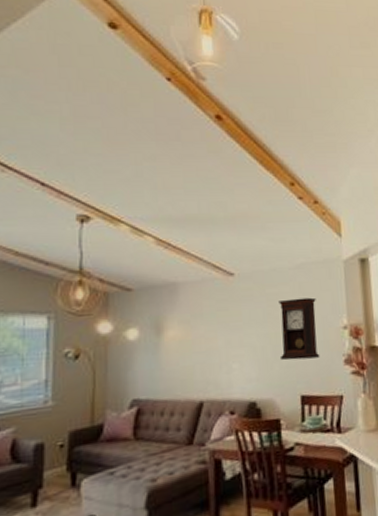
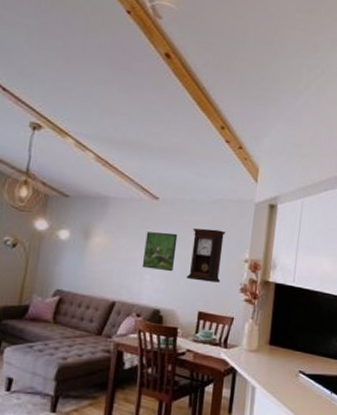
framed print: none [226,310,264,357] -> present [142,232,178,272]

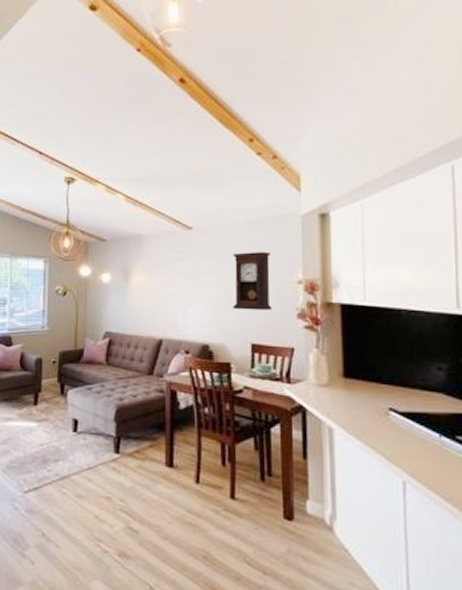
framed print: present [142,232,178,272] -> none [184,262,218,303]

